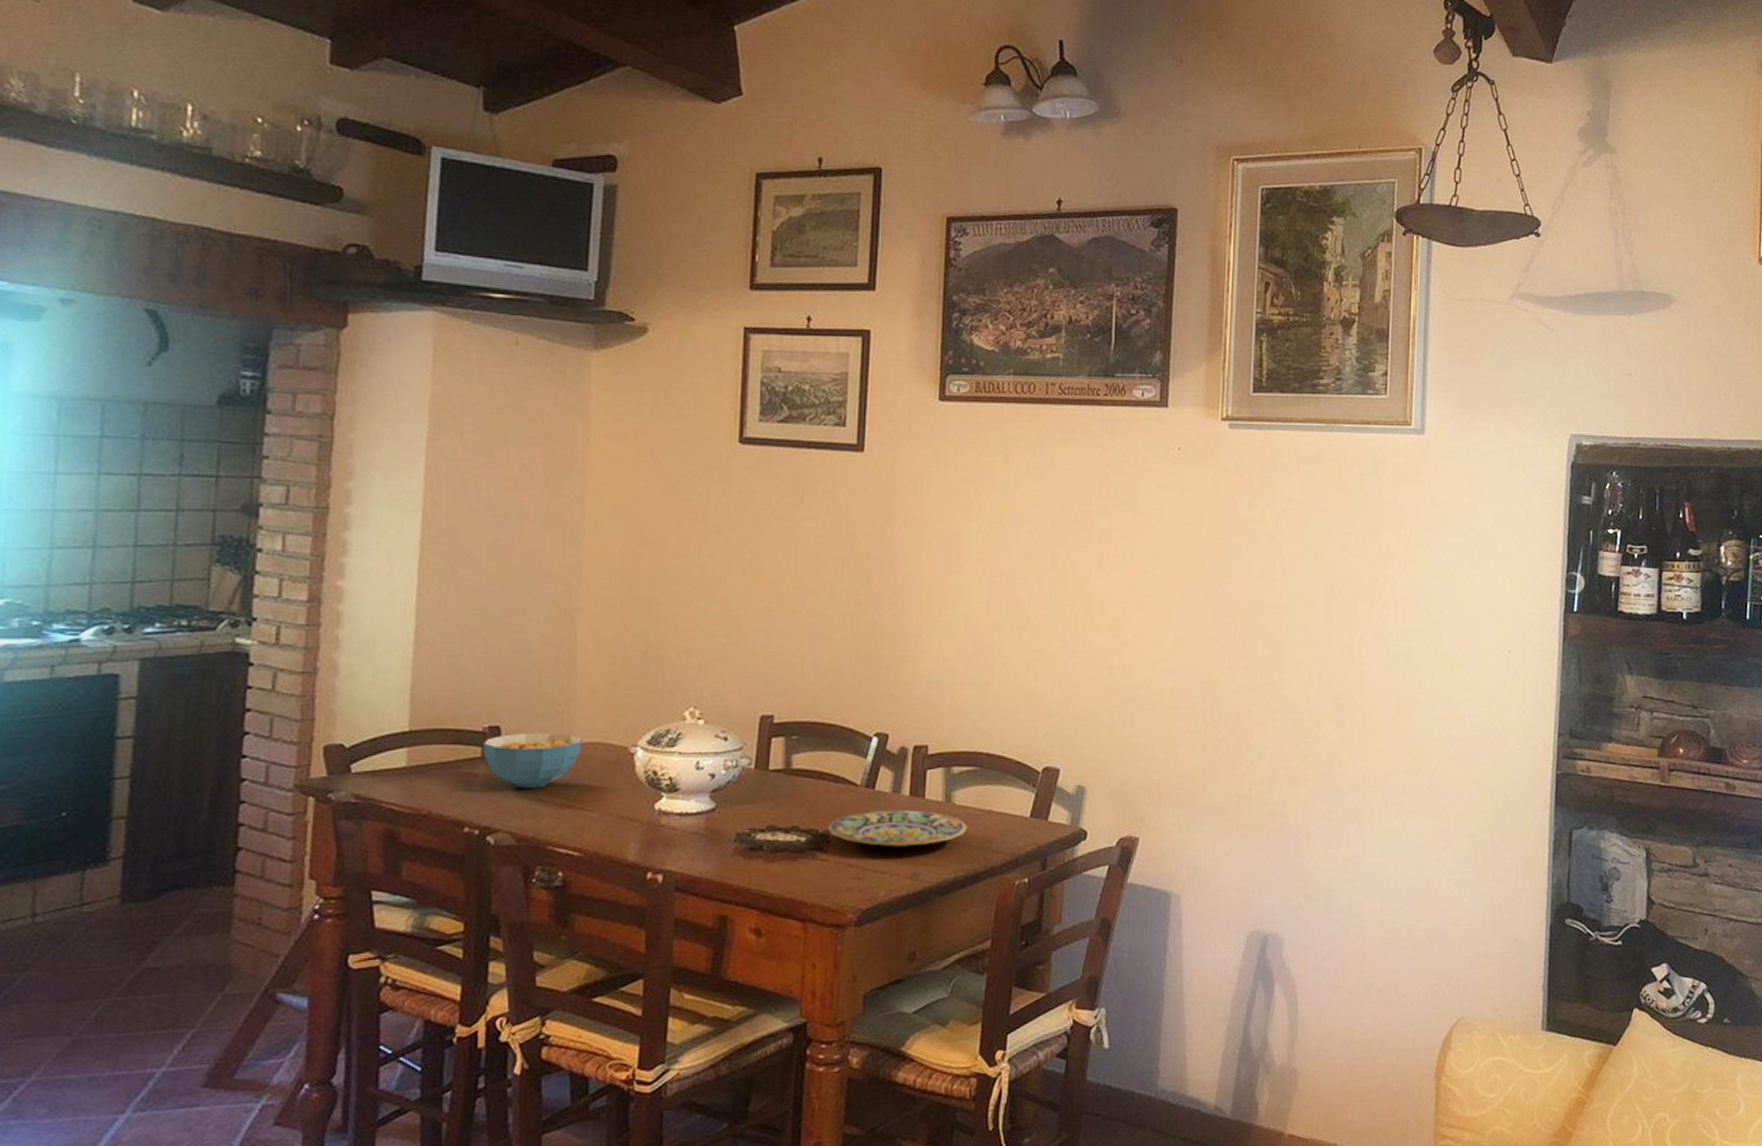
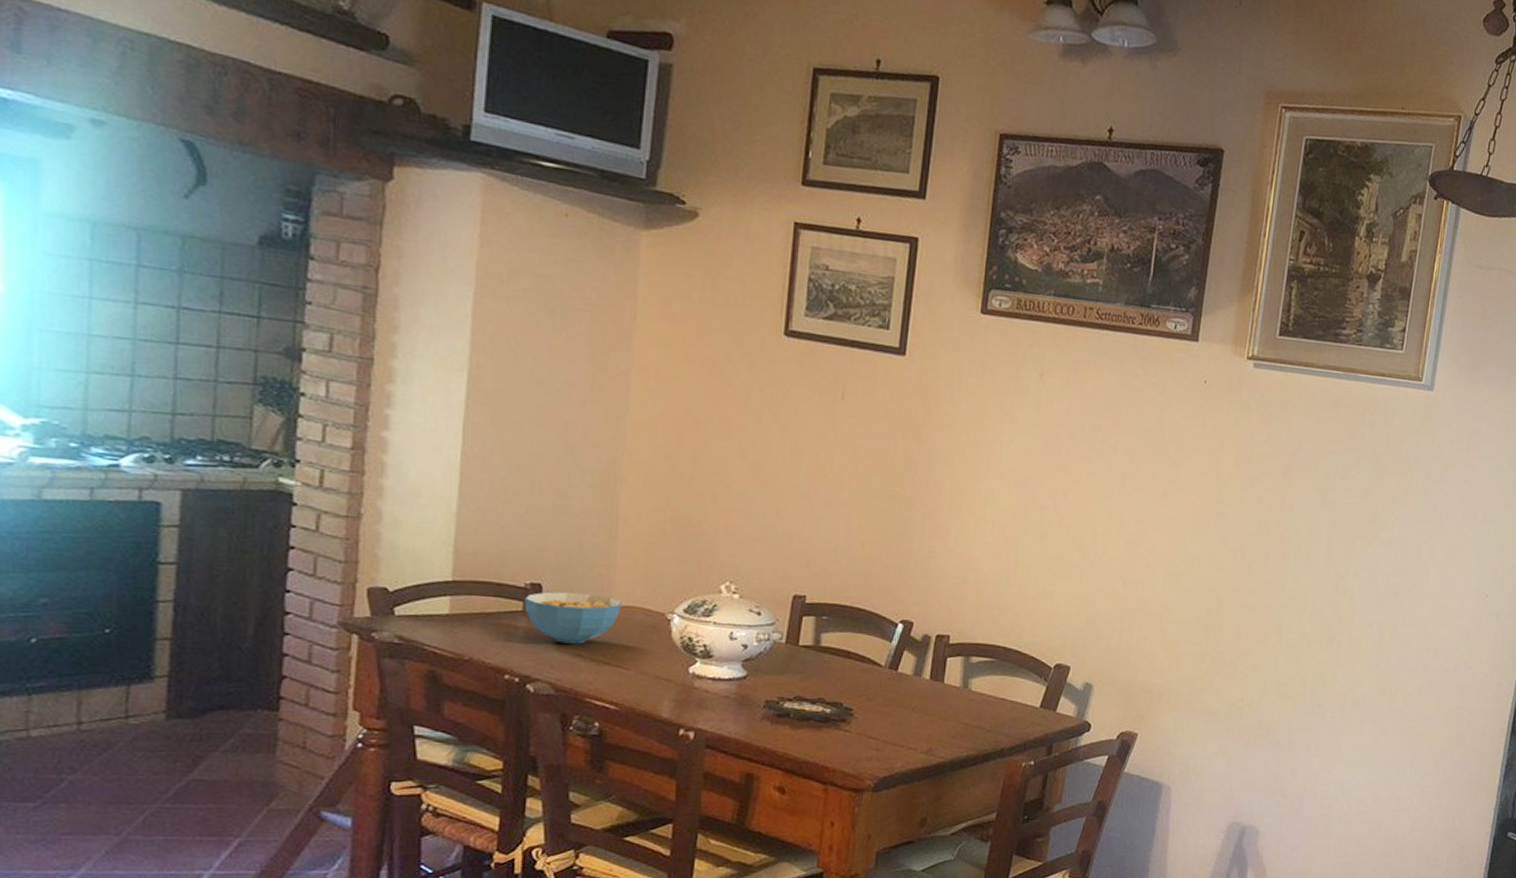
plate: present [828,810,968,848] -> none [851,690,982,725]

